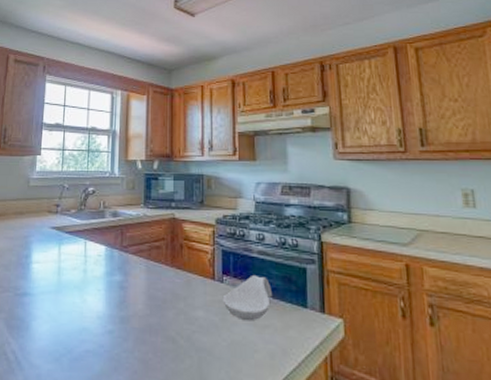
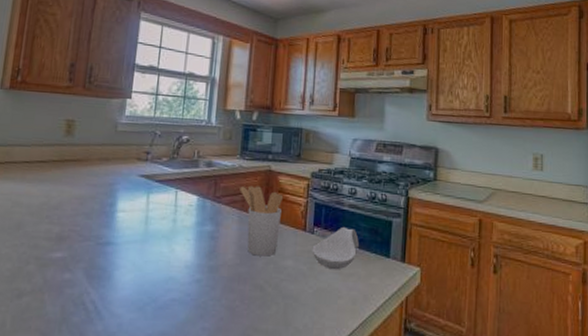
utensil holder: none [145,234,190,307] -> present [240,185,284,257]

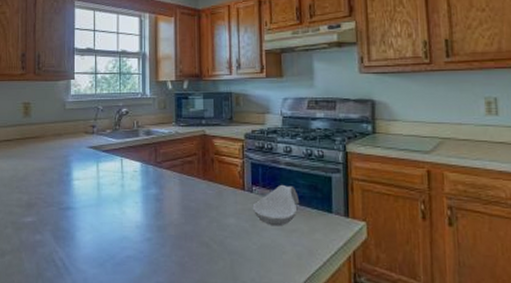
utensil holder: present [240,185,284,257] -> none [178,150,220,215]

